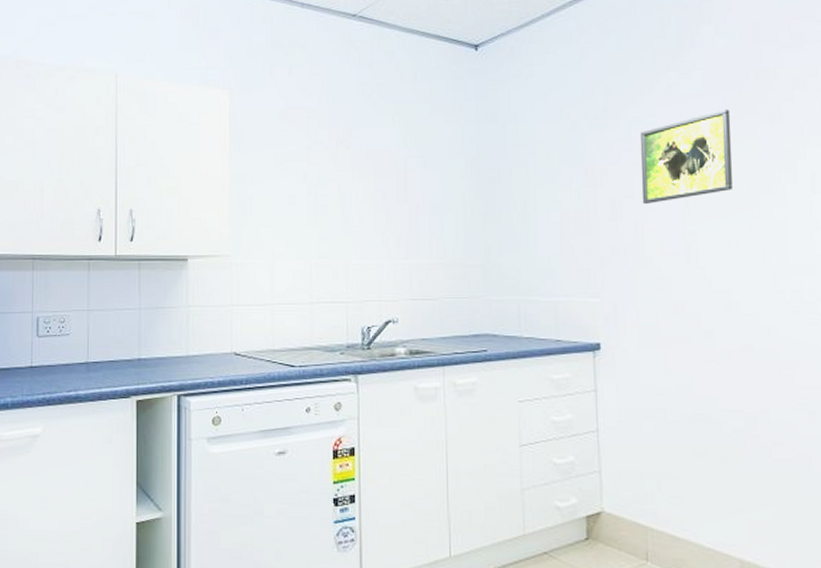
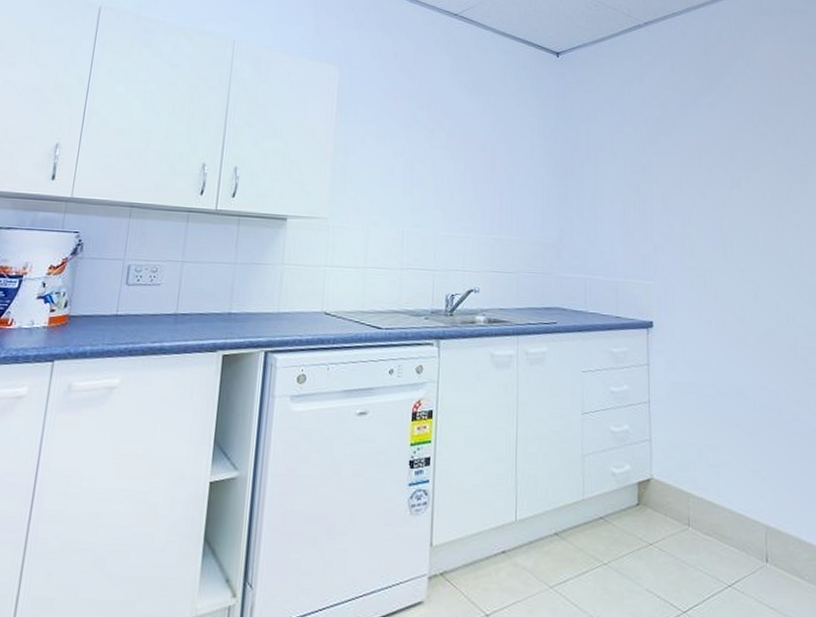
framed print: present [639,109,732,204] -> none [687,128,759,202]

